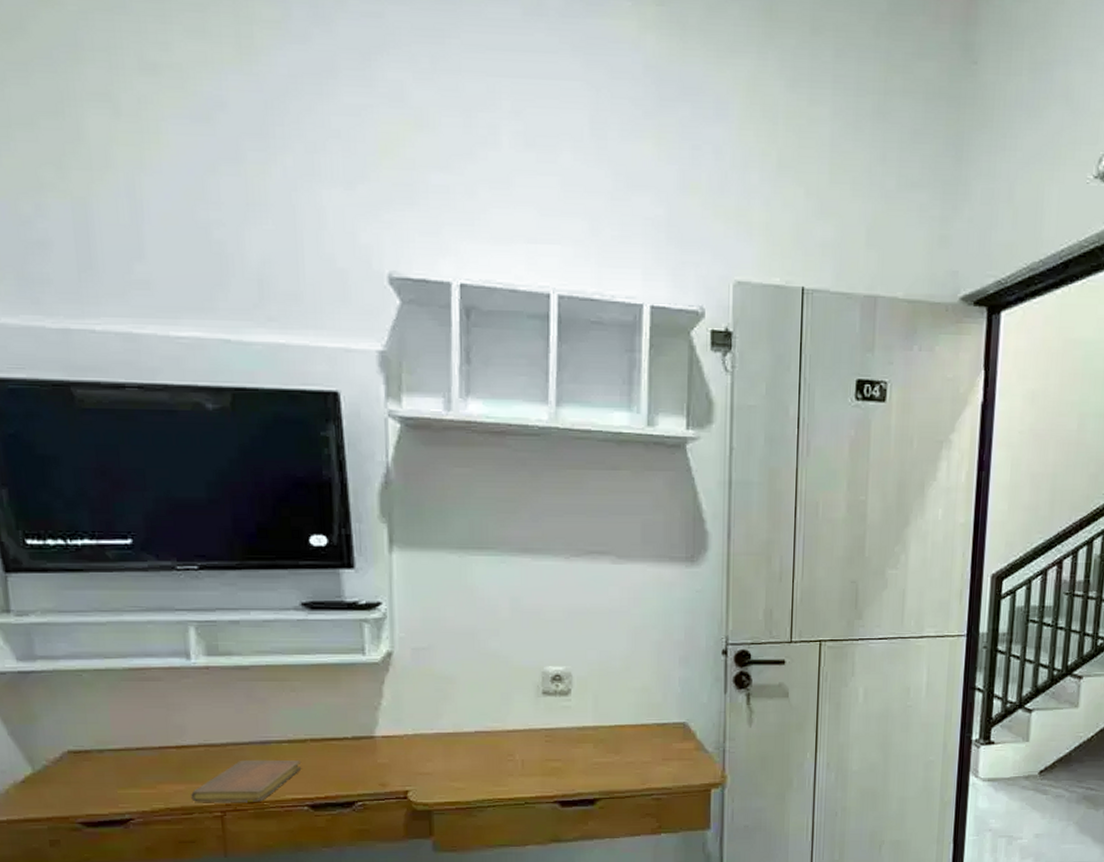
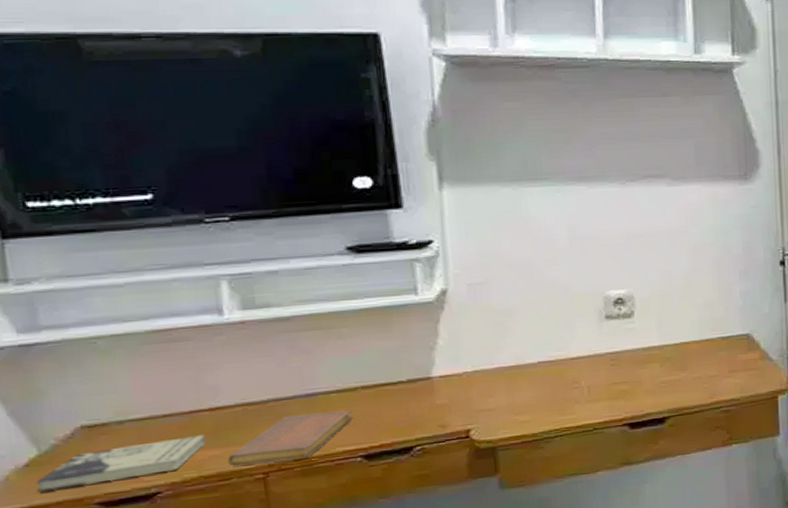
book: none [30,770,173,808] -> present [35,435,206,493]

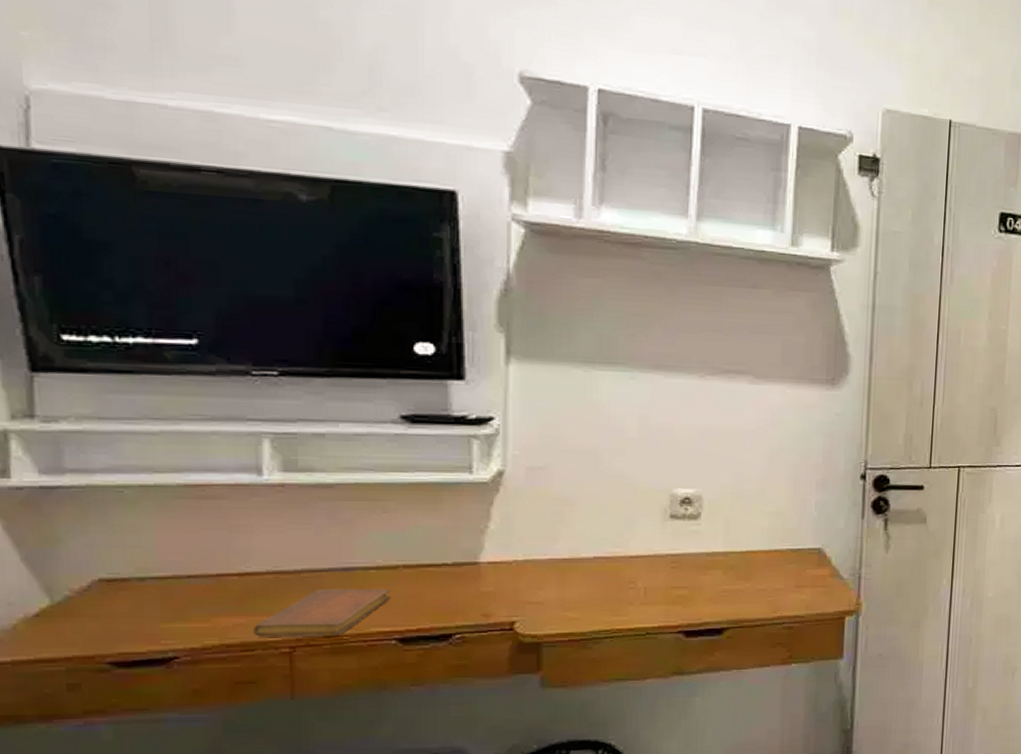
book: present [35,435,206,493] -> none [44,601,232,646]

